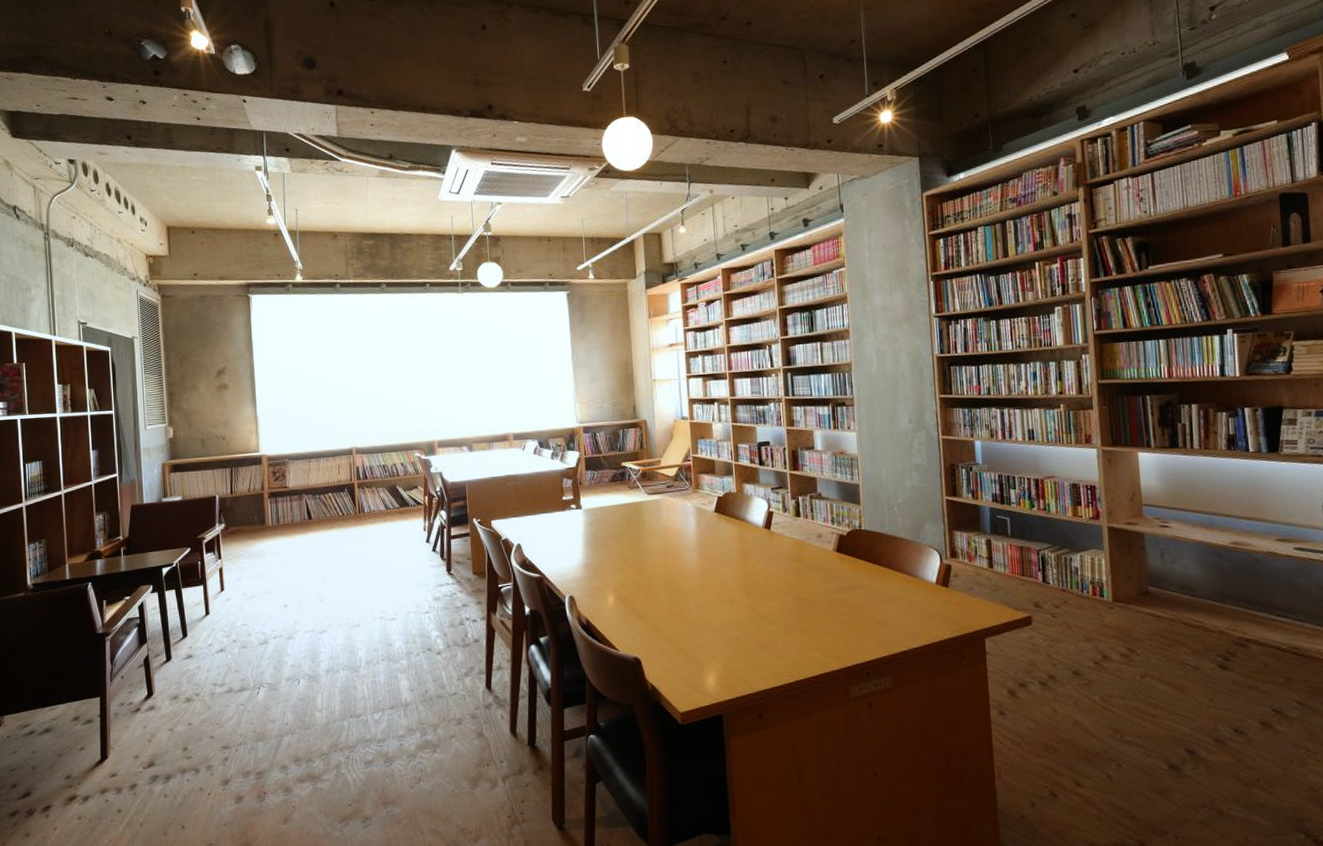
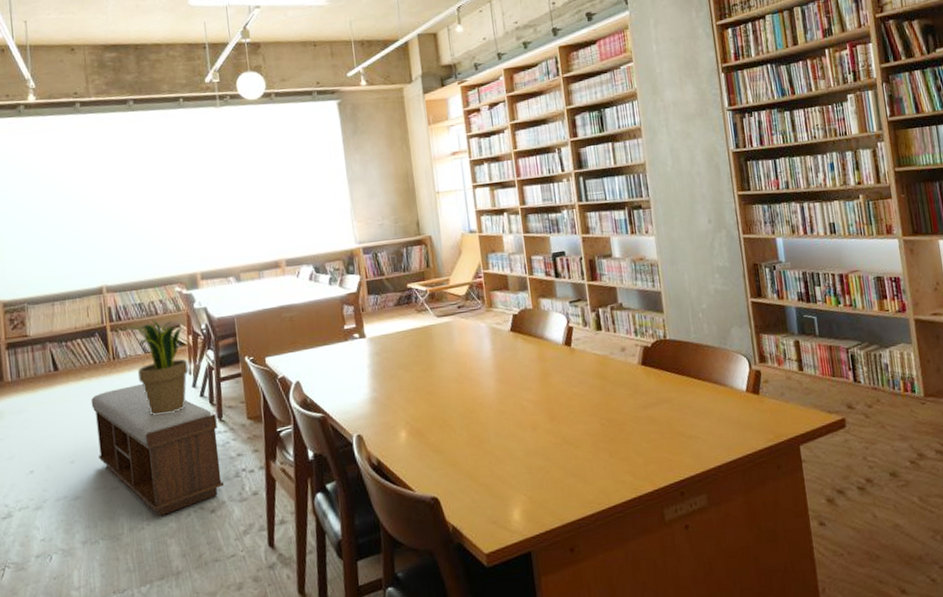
bench: none [338,536,450,654] -> present [91,383,225,517]
potted plant: none [373,480,424,565] -> present [128,320,189,416]

